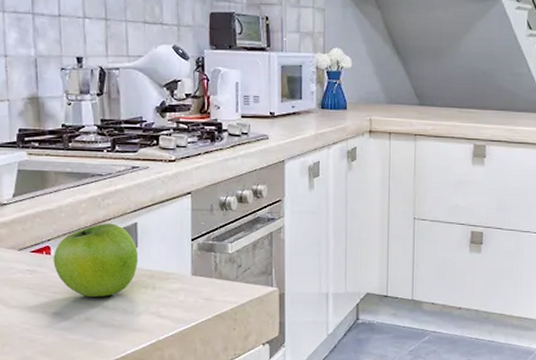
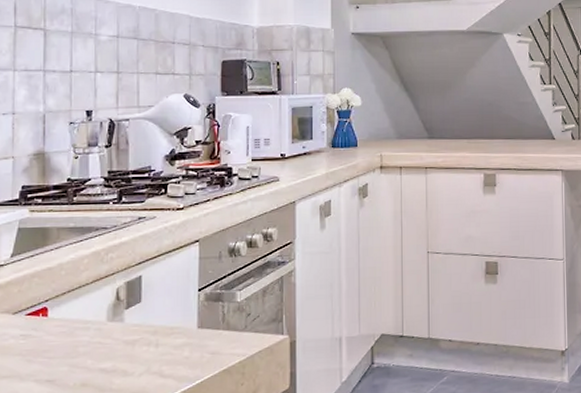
fruit: present [53,223,138,298] -> none [50,278,141,361]

